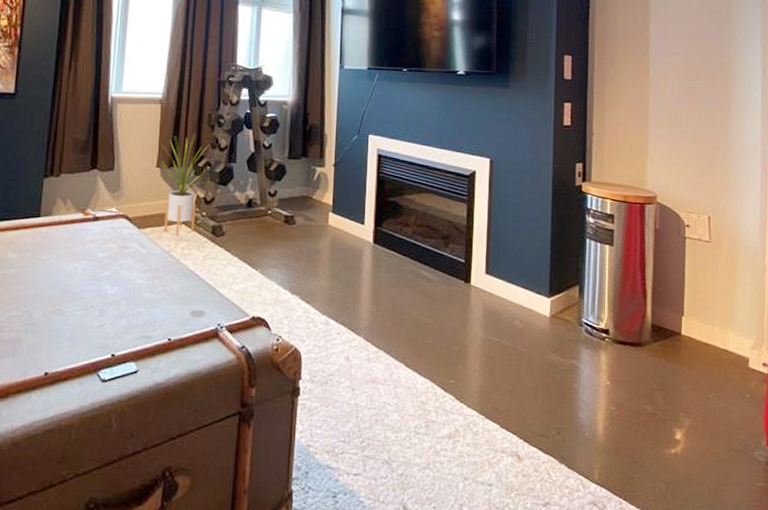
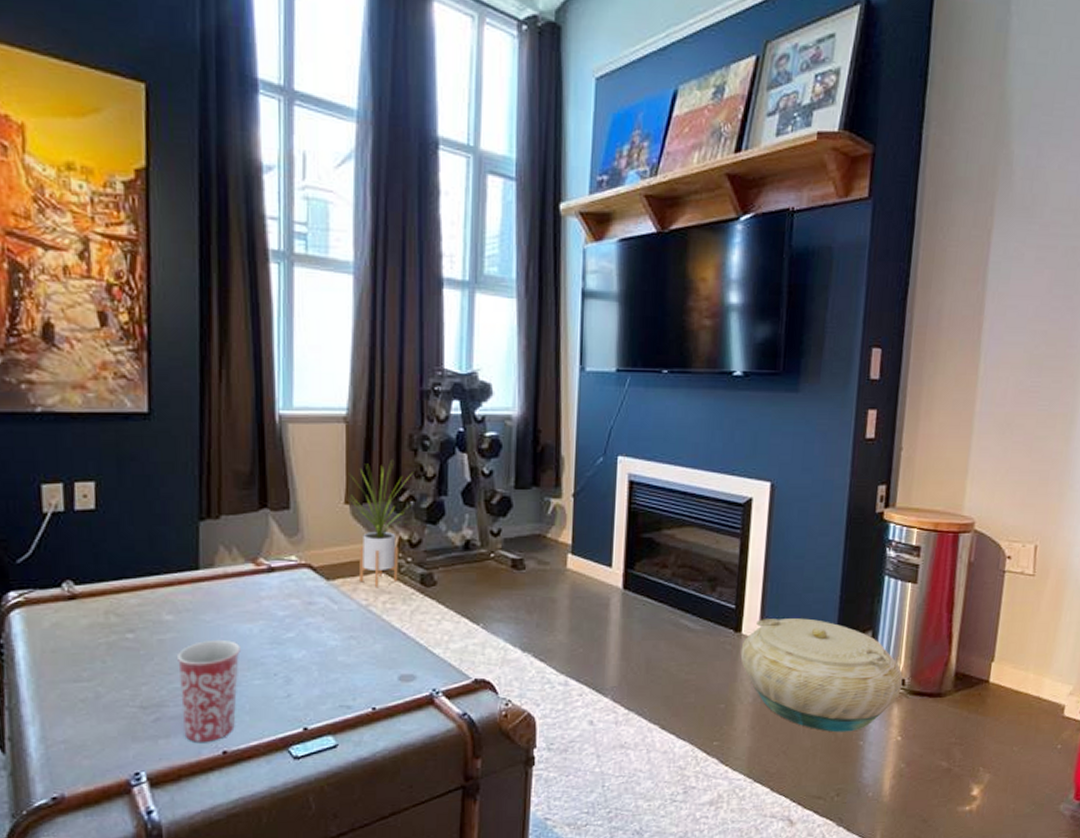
mug: none [15,275,67,364] -> present [177,639,241,742]
basket: none [470,272,608,375] -> present [740,618,903,733]

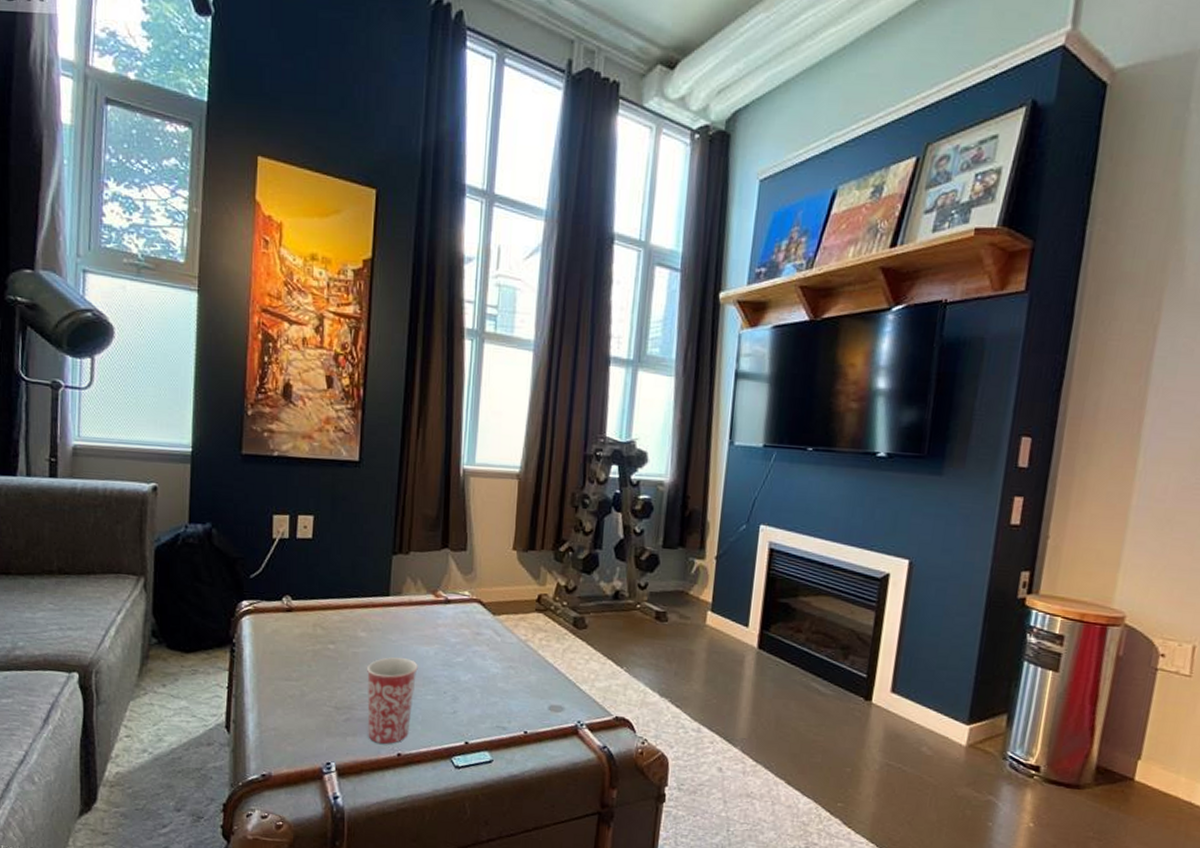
house plant: present [349,460,414,587] -> none [517,515,574,625]
basket: present [740,618,903,733] -> none [869,690,1039,812]

